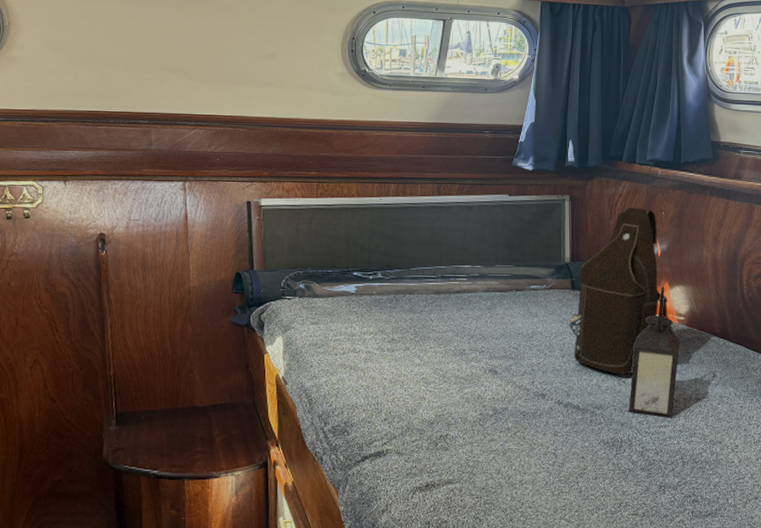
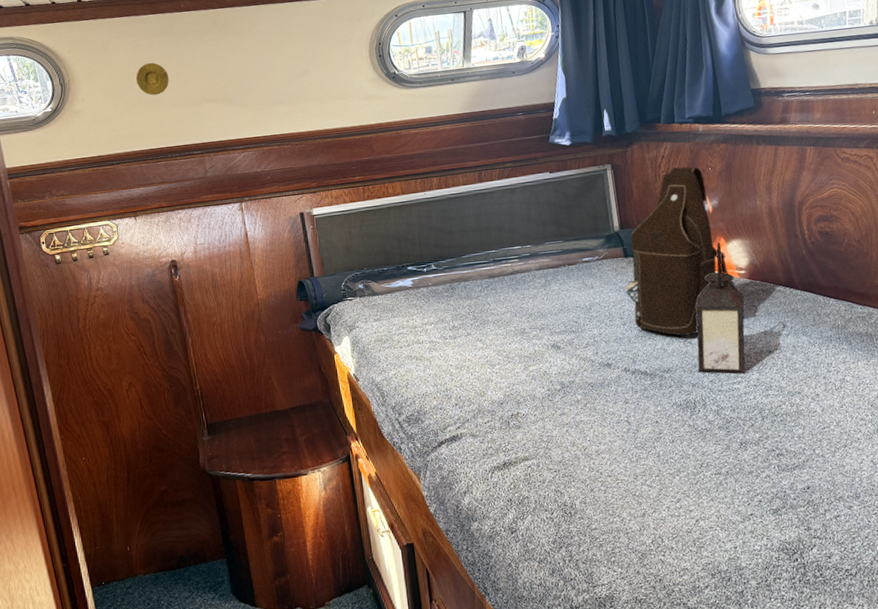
compass: none [86,18,123,54] -> present [136,62,169,96]

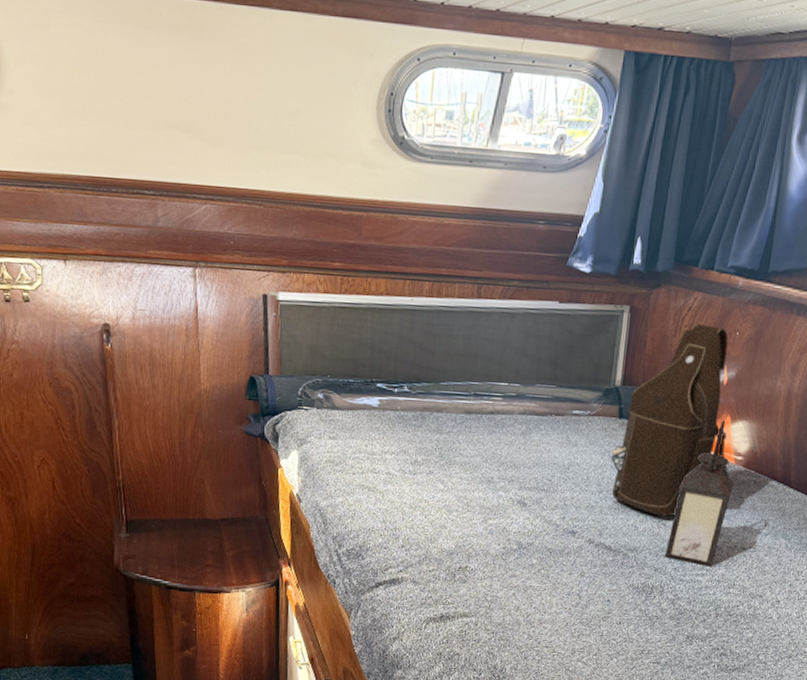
compass: present [136,62,169,96] -> none [82,57,123,105]

